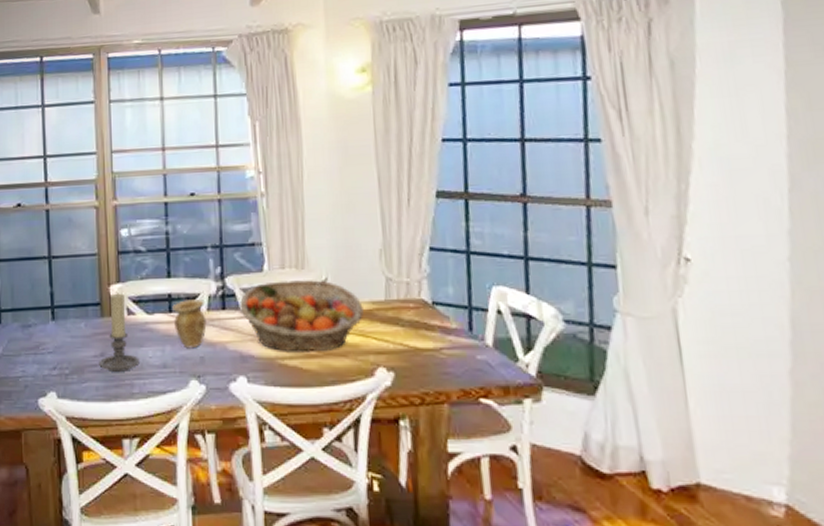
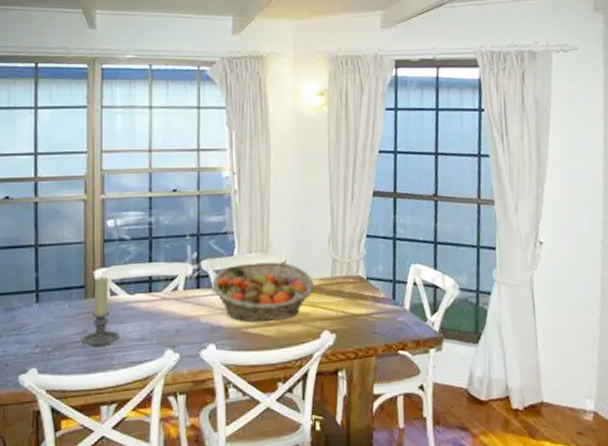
vase: present [172,298,207,349] -> none [152,279,183,323]

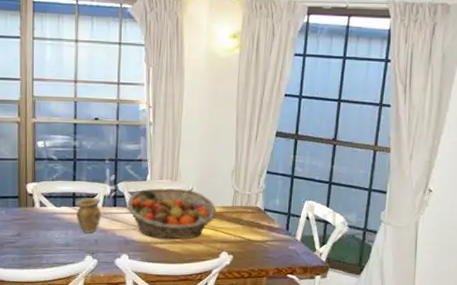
candle holder: present [81,276,120,347] -> none [16,190,48,248]
vase: none [152,279,183,323] -> present [76,197,101,233]

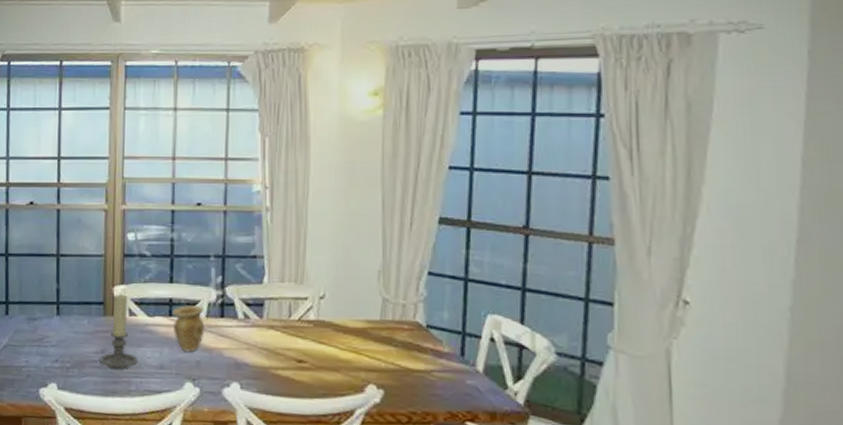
candle holder: none [16,190,48,248] -> present [99,294,138,369]
fruit basket: present [126,188,216,239] -> none [237,293,358,364]

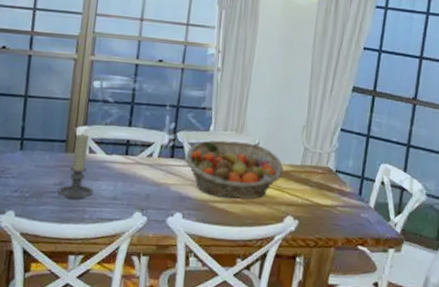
vase: present [173,305,205,353] -> none [128,146,157,187]
fruit basket: none [237,293,358,364] -> present [185,140,284,199]

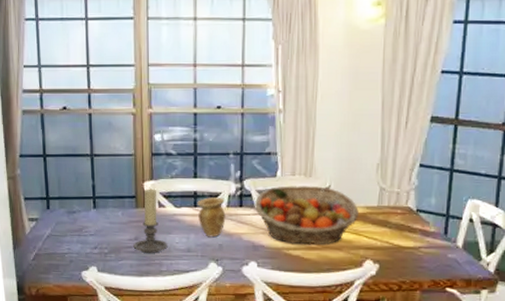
vase: none [128,146,157,187] -> present [197,196,226,238]

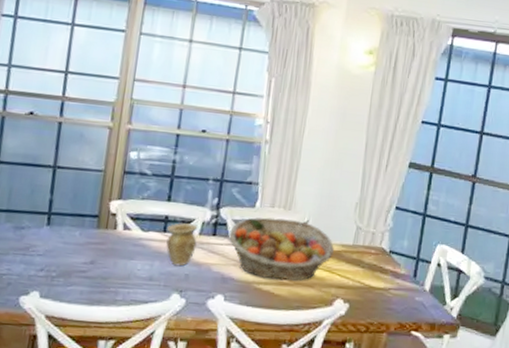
candle holder: present [133,188,168,253] -> none [87,208,128,280]

